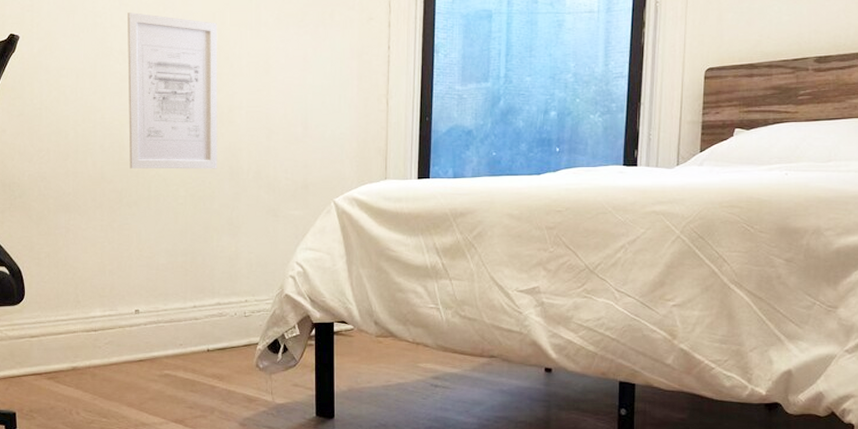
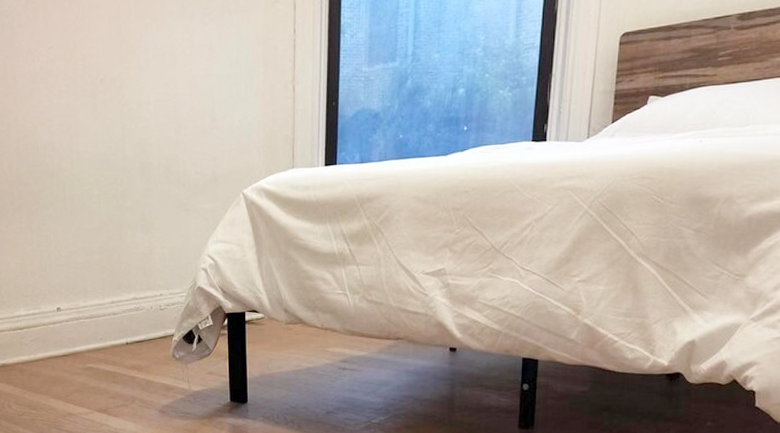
wall art: present [127,12,218,169] -> none [34,10,129,170]

